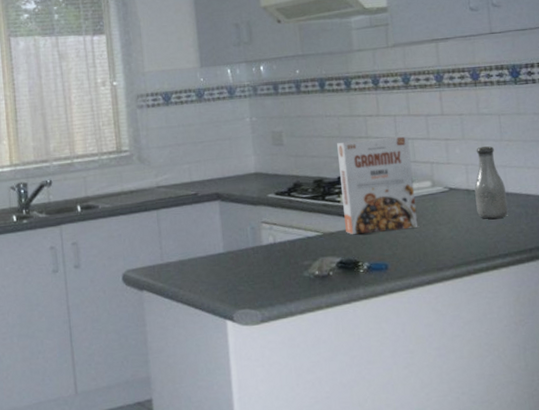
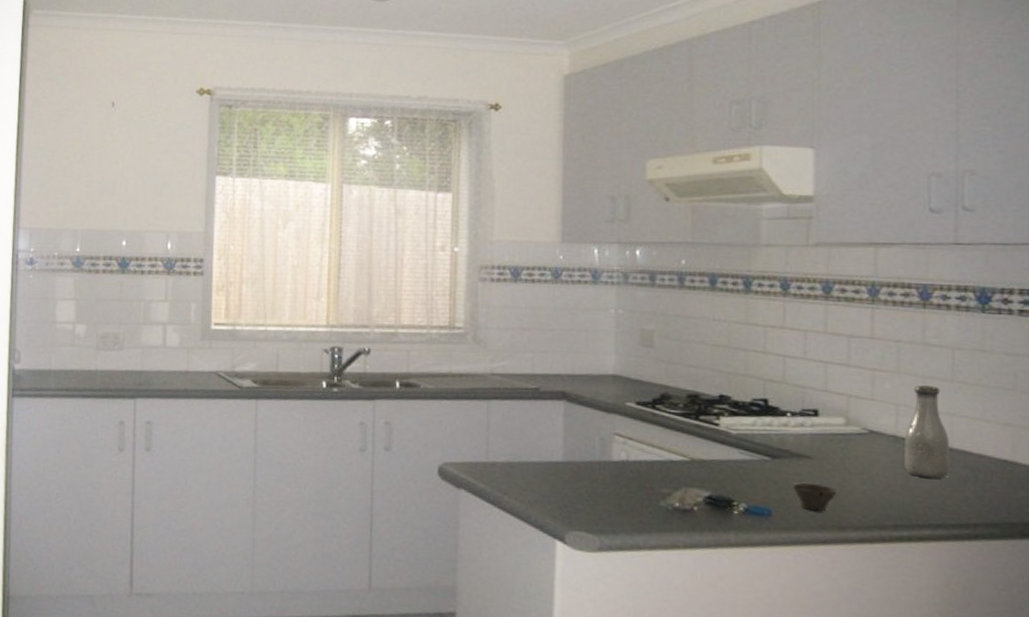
cereal box: present [337,135,418,235] -> none [721,353,822,472]
cup: none [400,237,433,260] -> present [793,482,837,512]

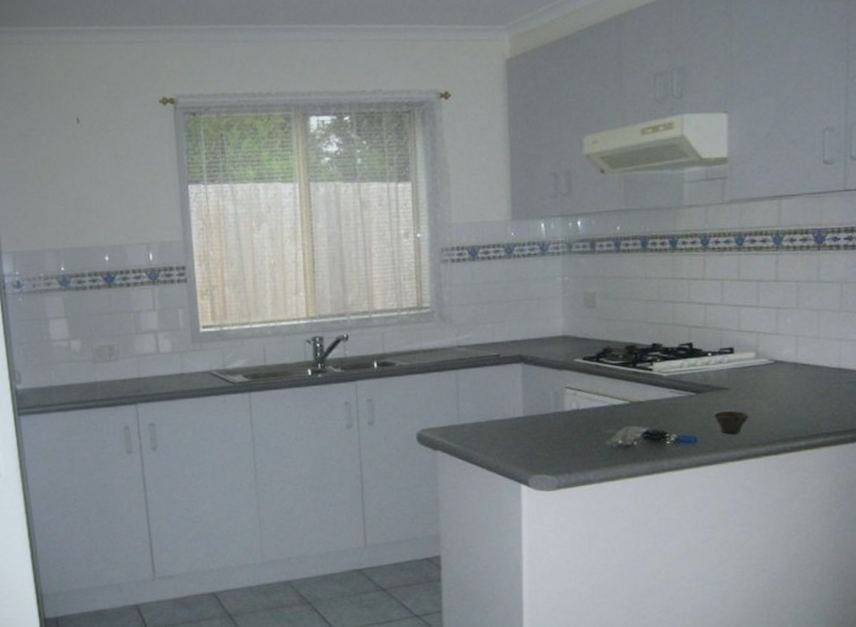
bottle: present [905,385,949,479] -> none [803,317,838,395]

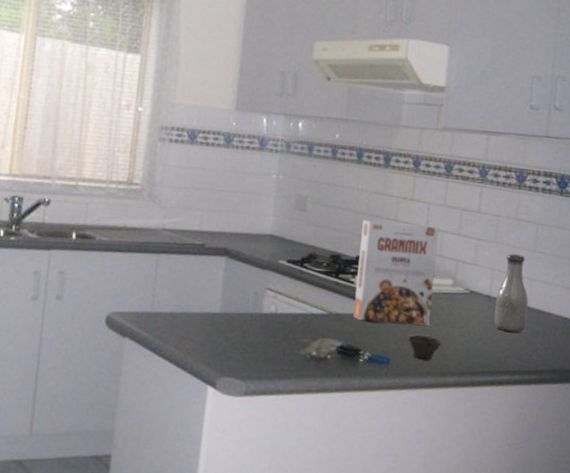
cereal box: none [655,302,736,405] -> present [353,219,439,326]
bottle: none [803,317,838,395] -> present [494,254,528,333]

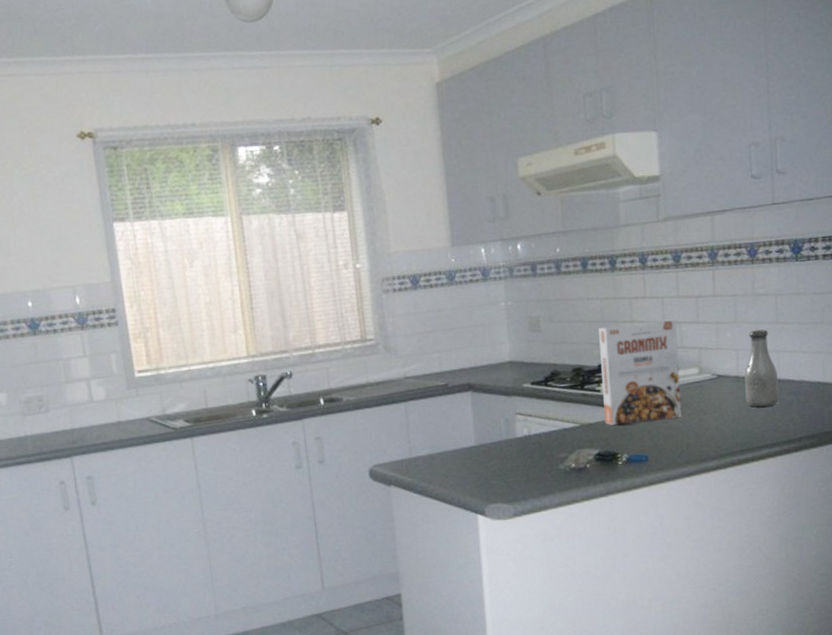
cup: present [408,334,442,360] -> none [663,427,697,451]

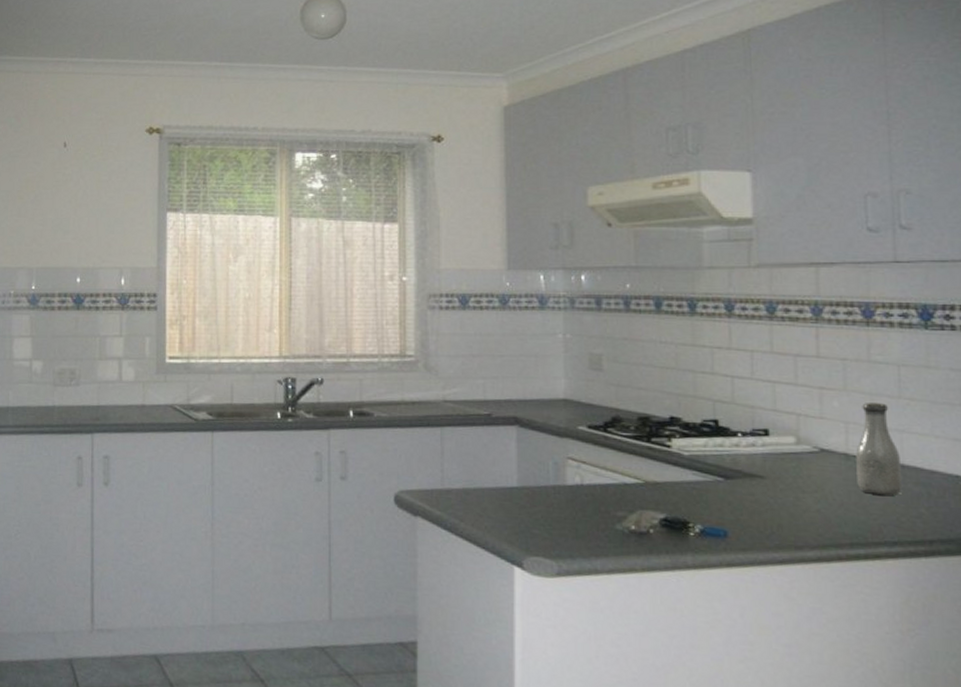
cereal box: present [599,319,682,426] -> none [672,375,773,491]

